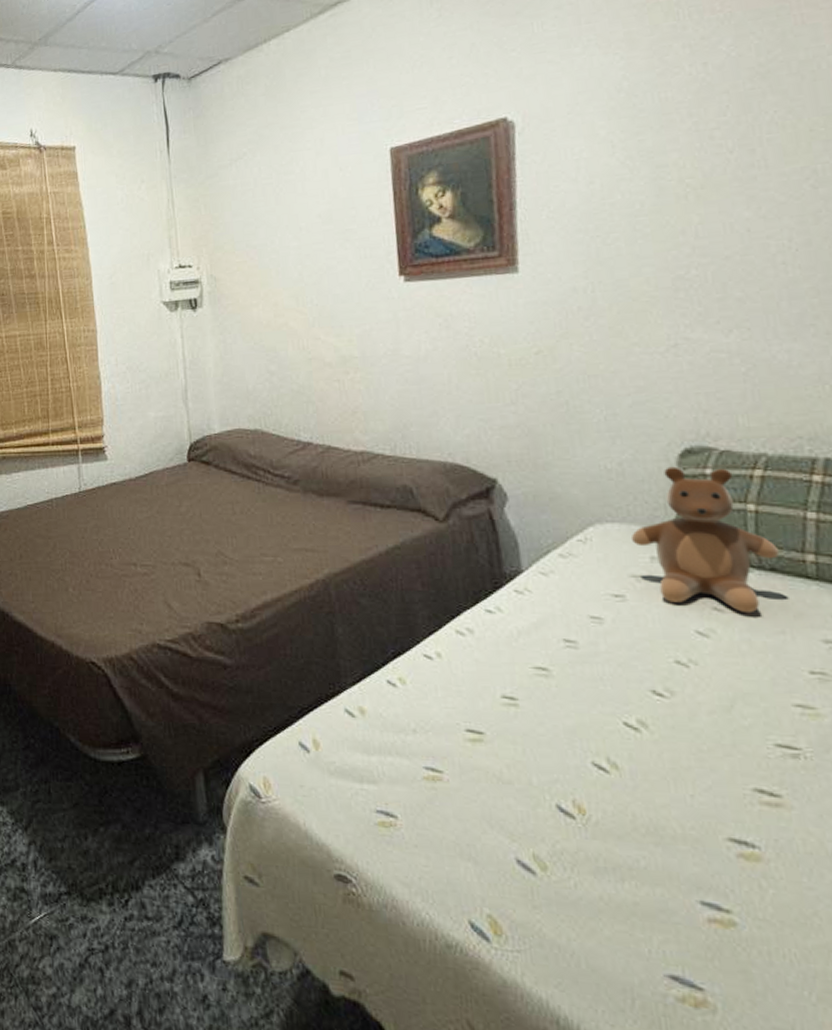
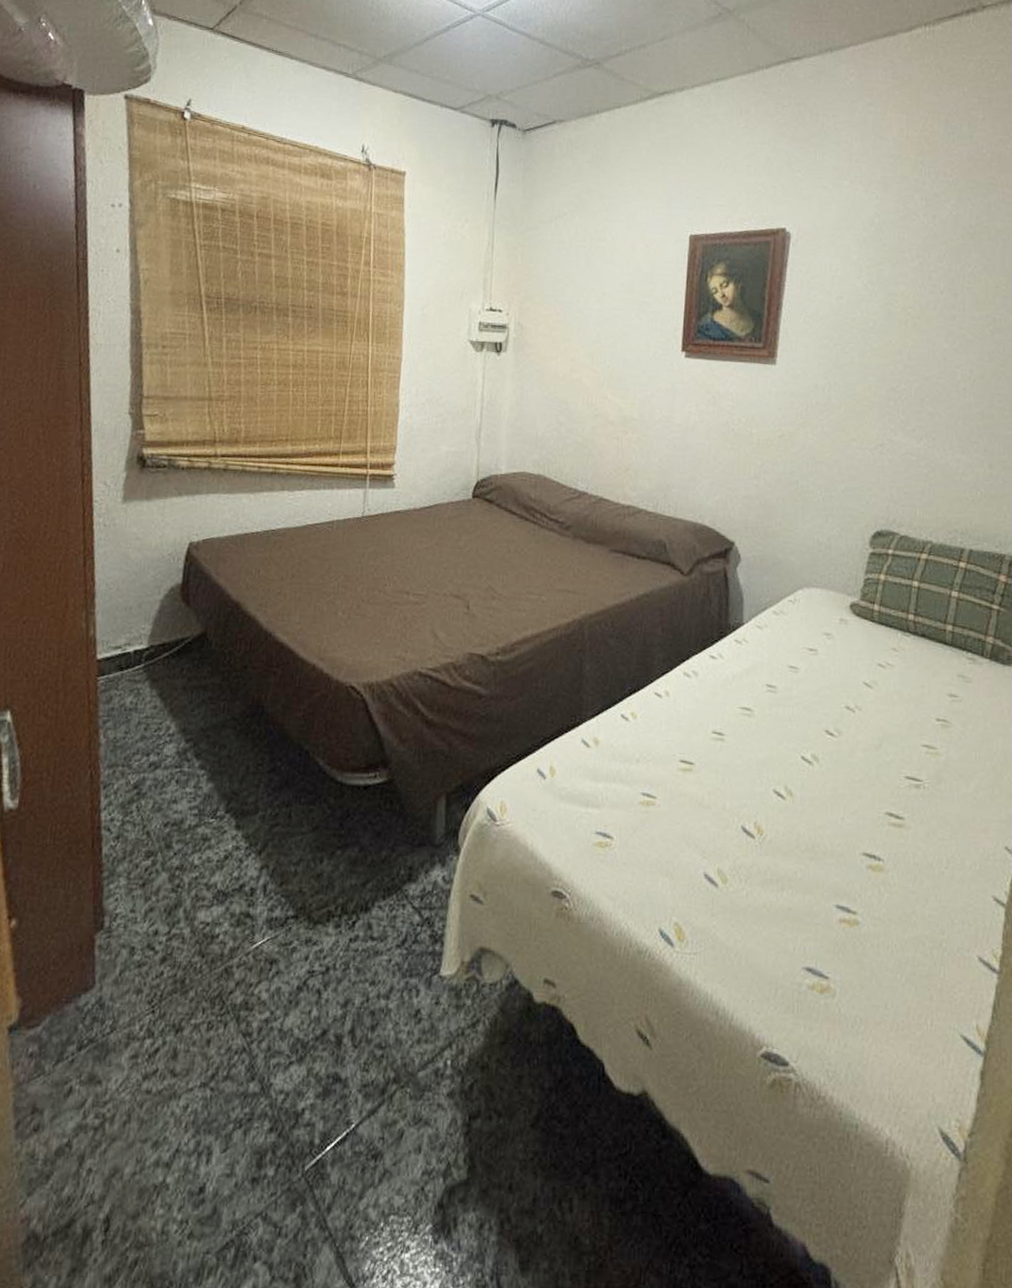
teddy bear: present [630,466,780,614] -> none [828,545,930,670]

